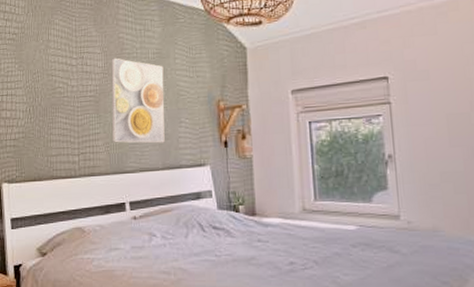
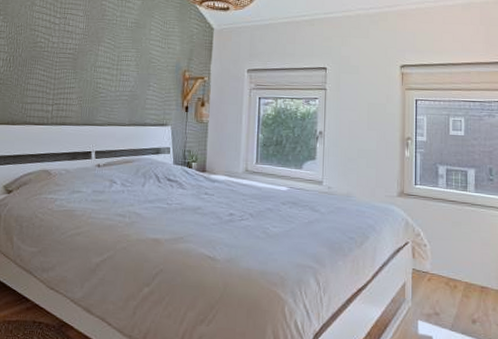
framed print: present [111,58,165,144] -> none [85,22,139,103]

